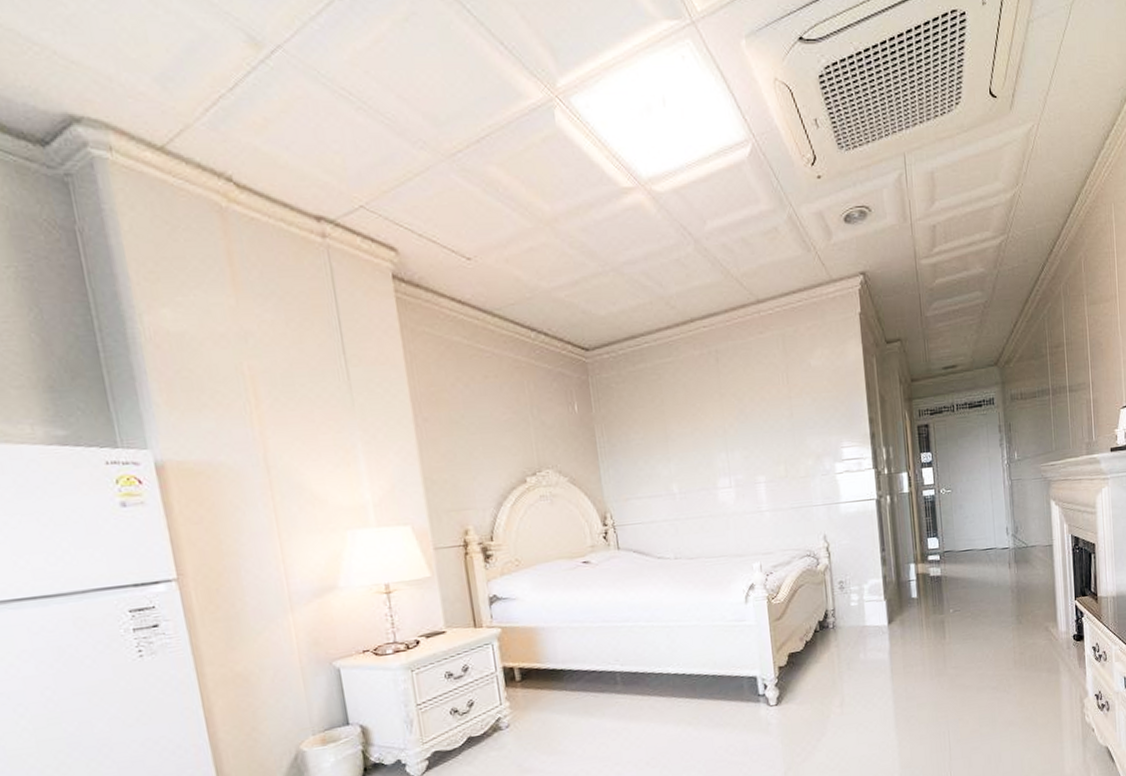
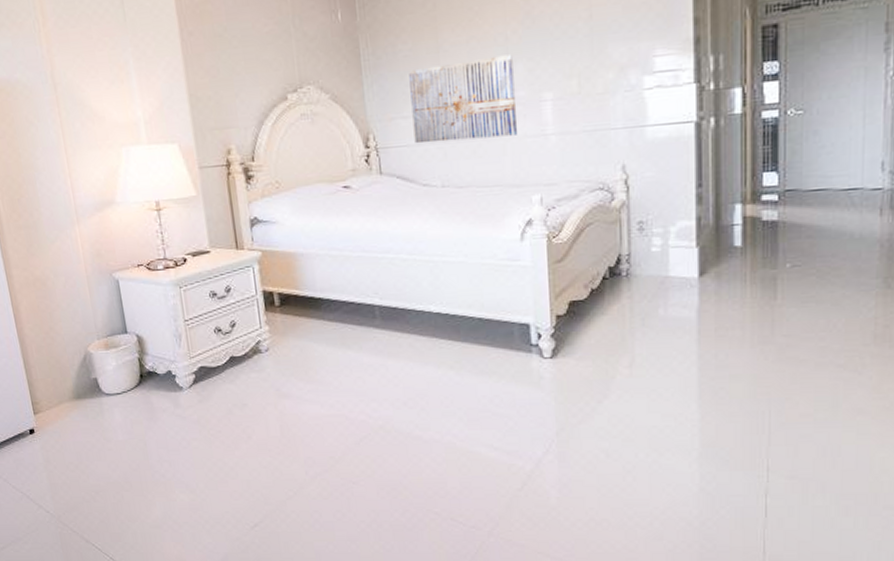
wall art: none [641,444,739,521] -> present [409,54,518,144]

